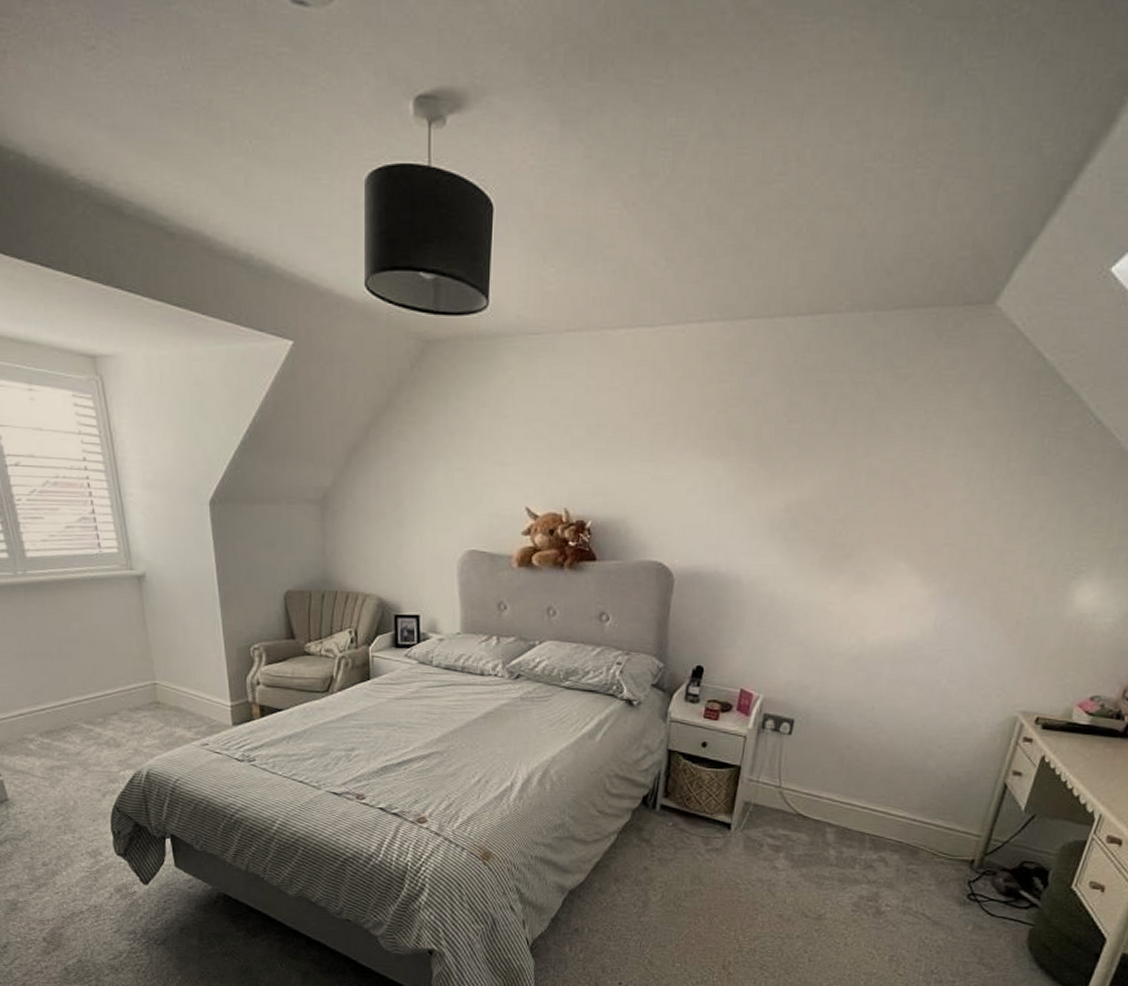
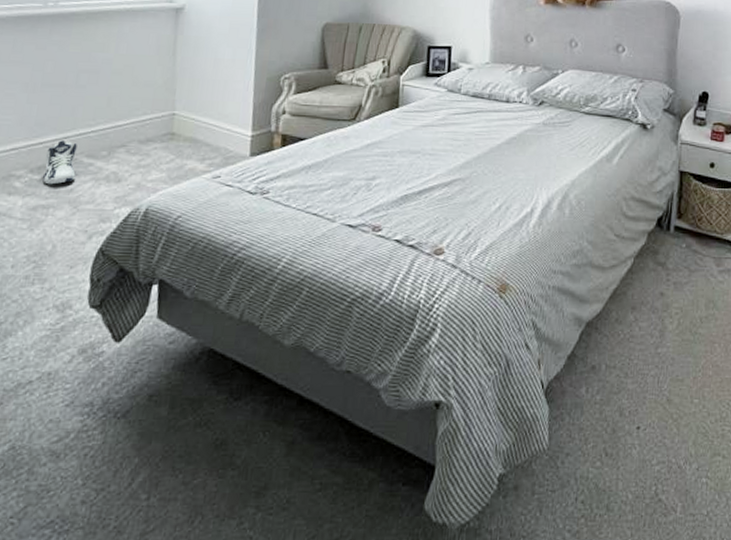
sneaker: none [50,707,80,748] -> present [42,140,77,185]

